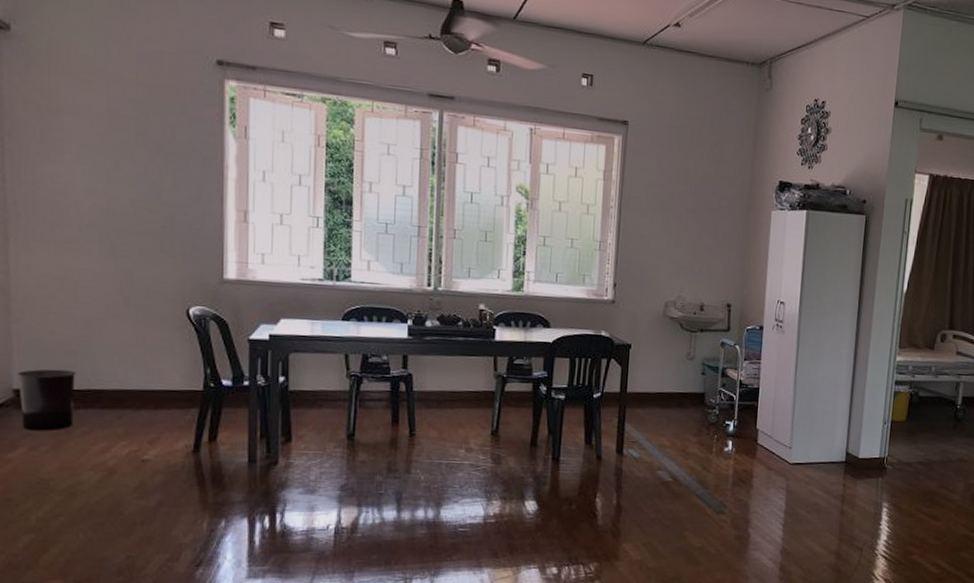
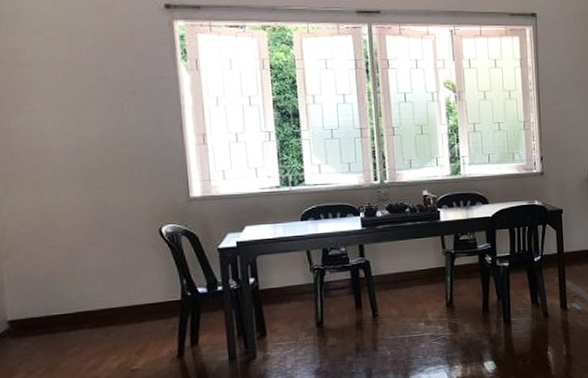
waste bin: present [17,369,76,431] -> none [9,297,66,357]

